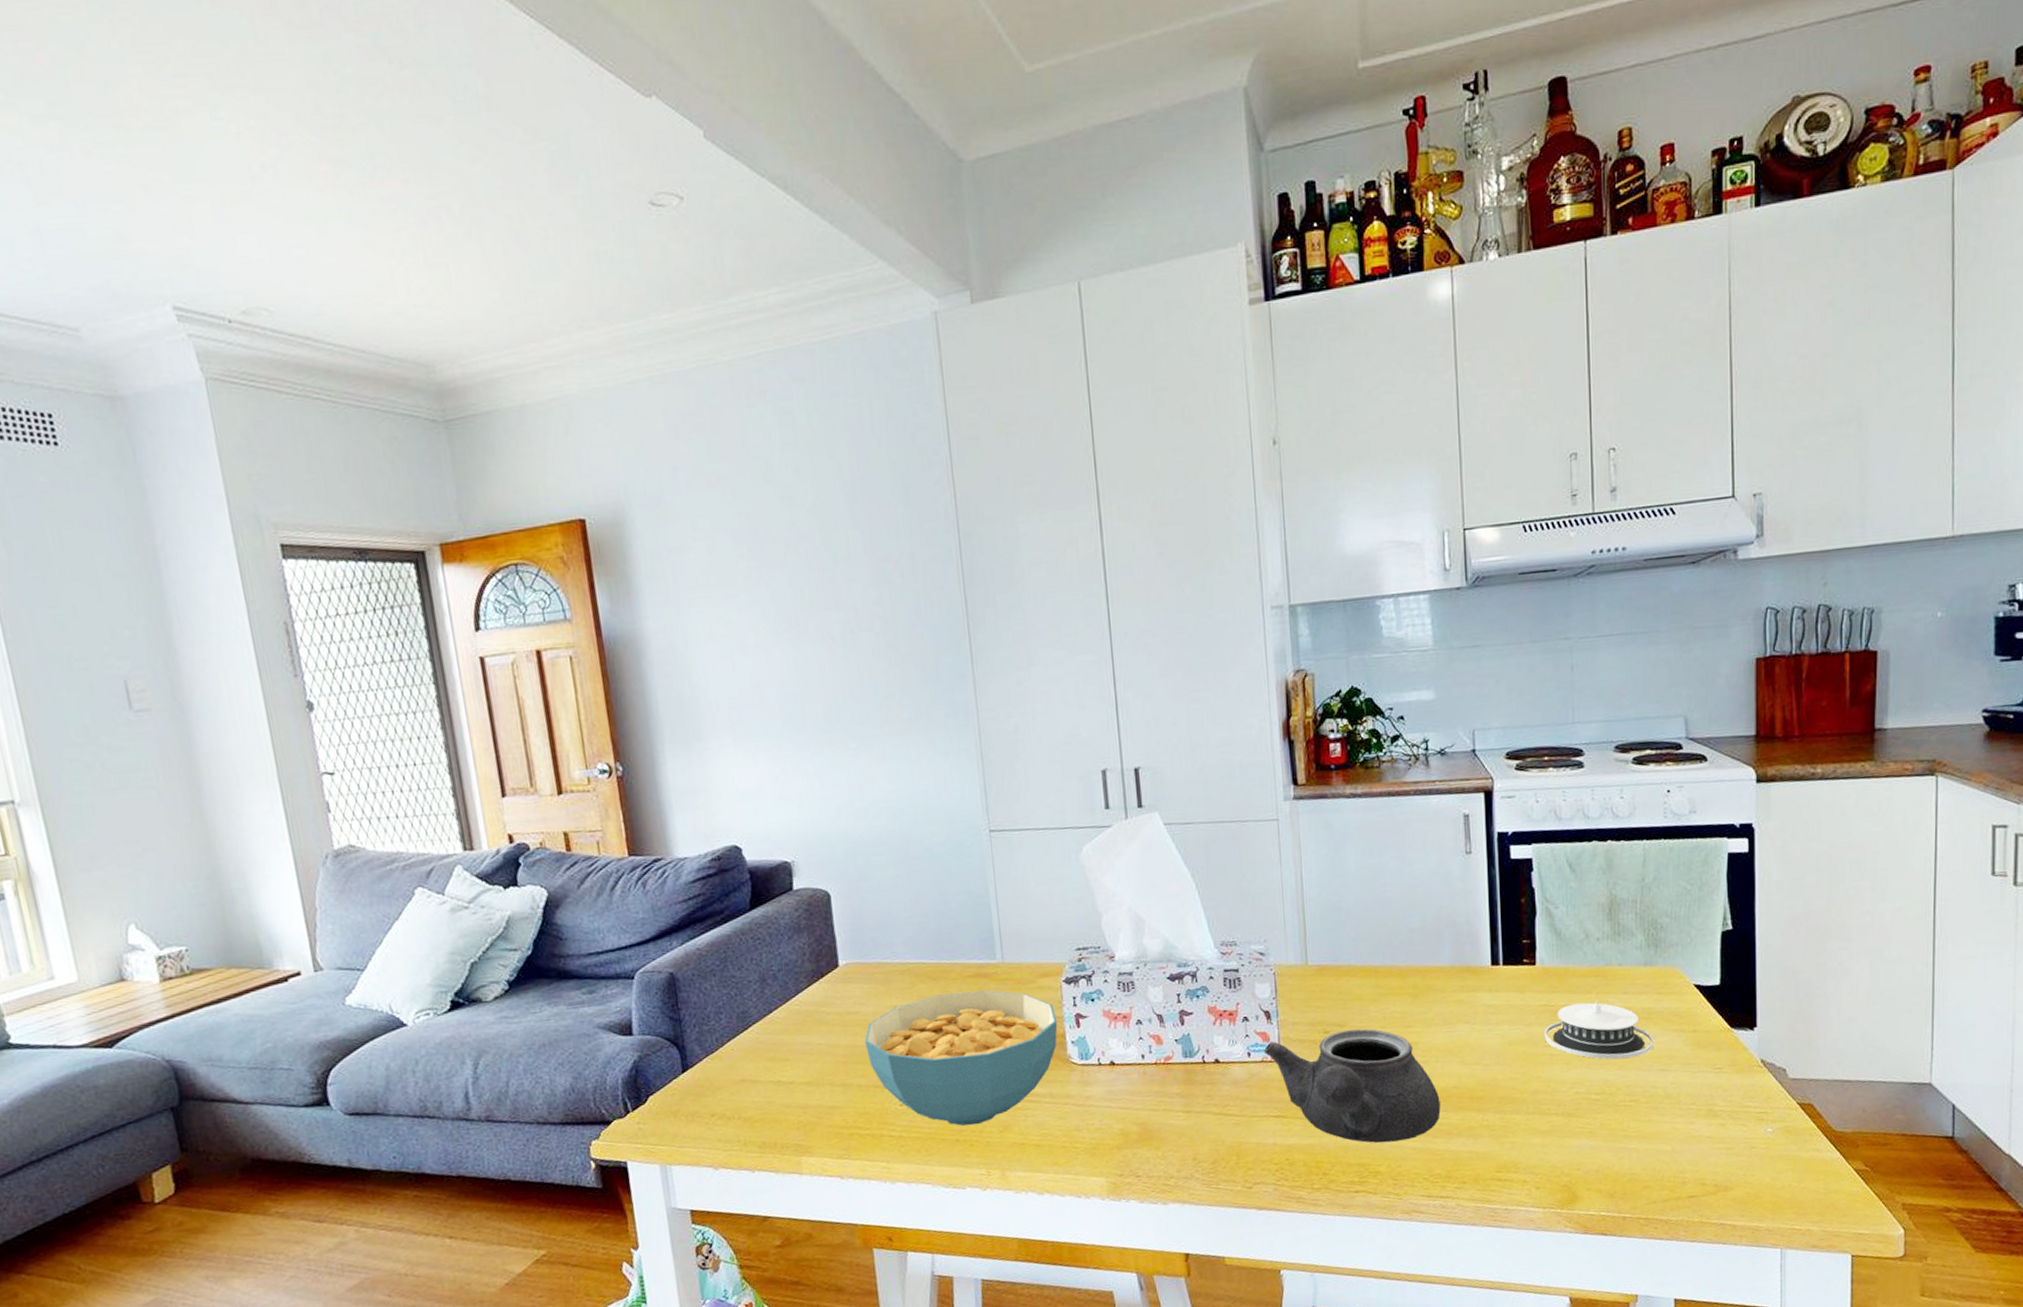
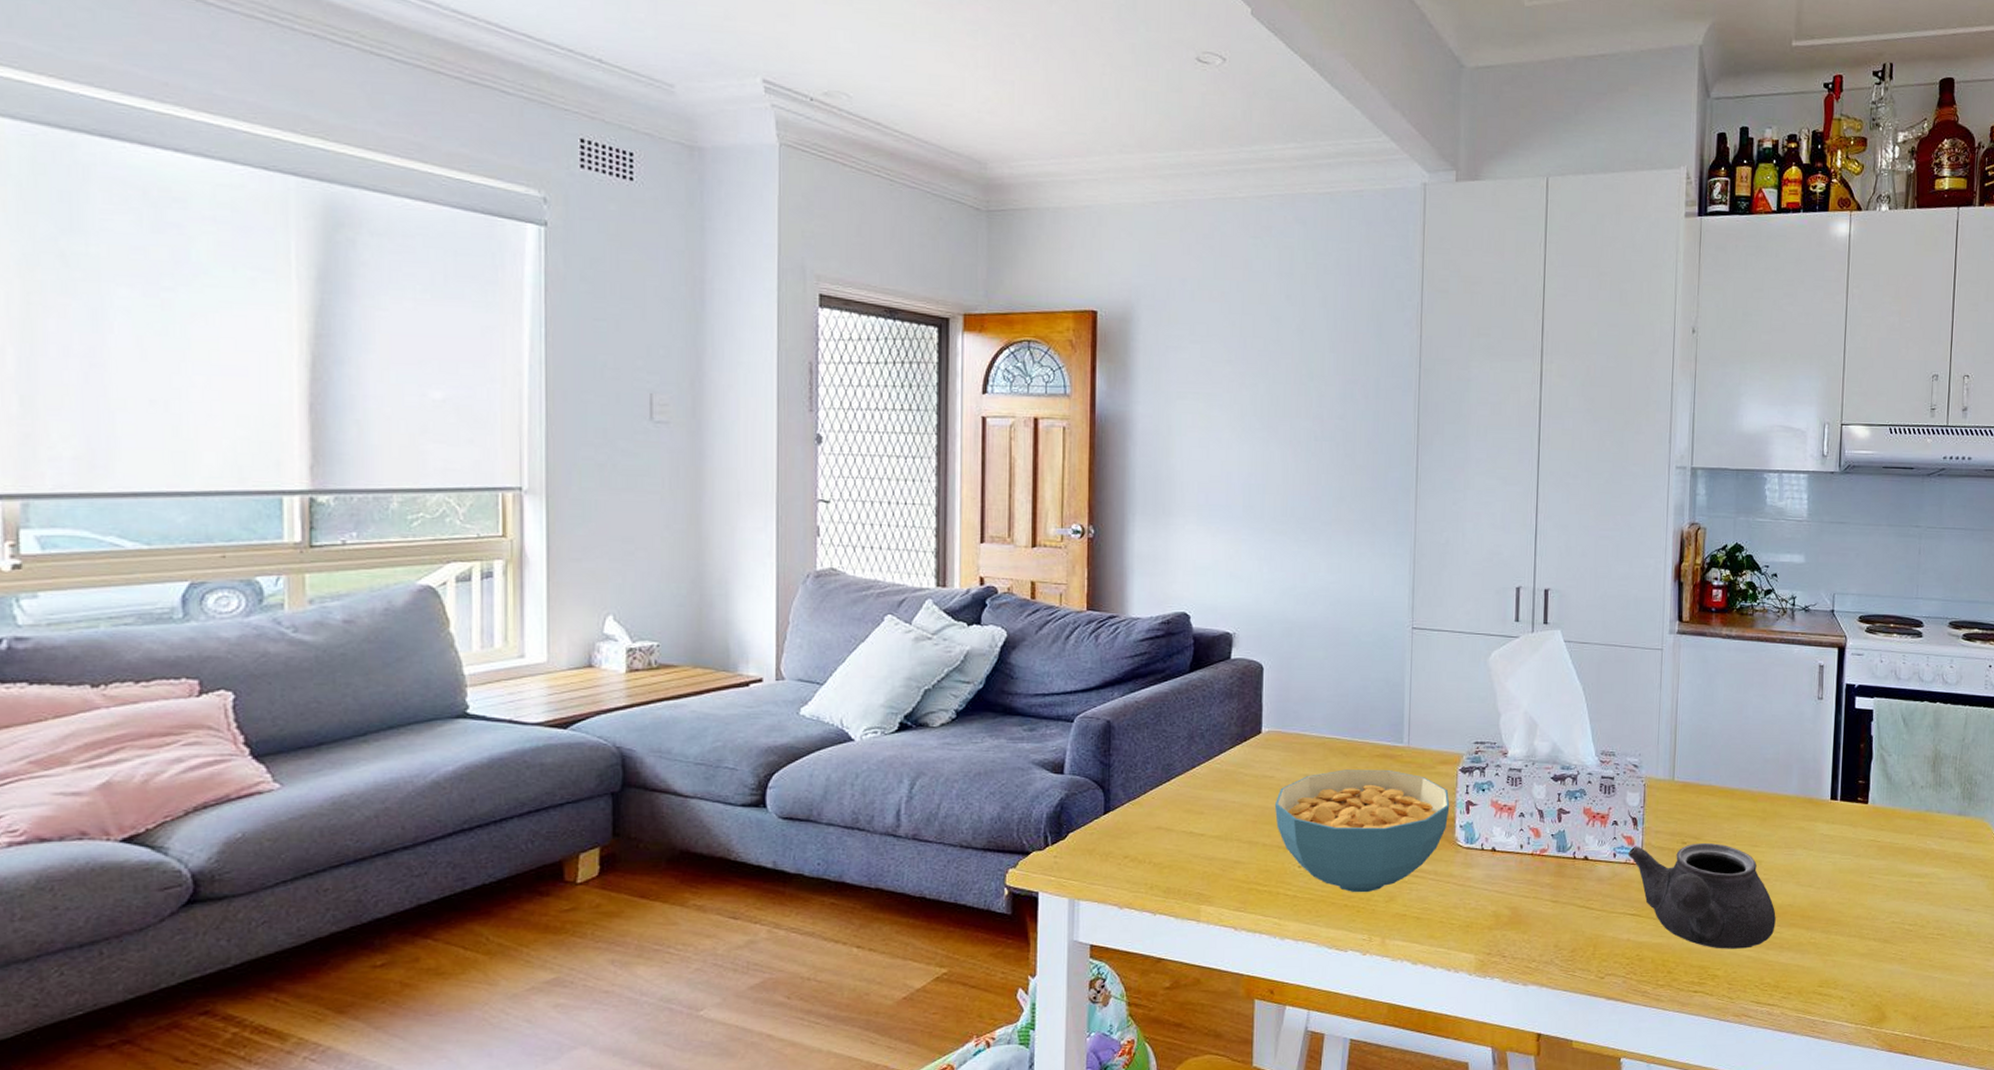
architectural model: present [1543,999,1654,1060] -> none [1869,840,1962,896]

